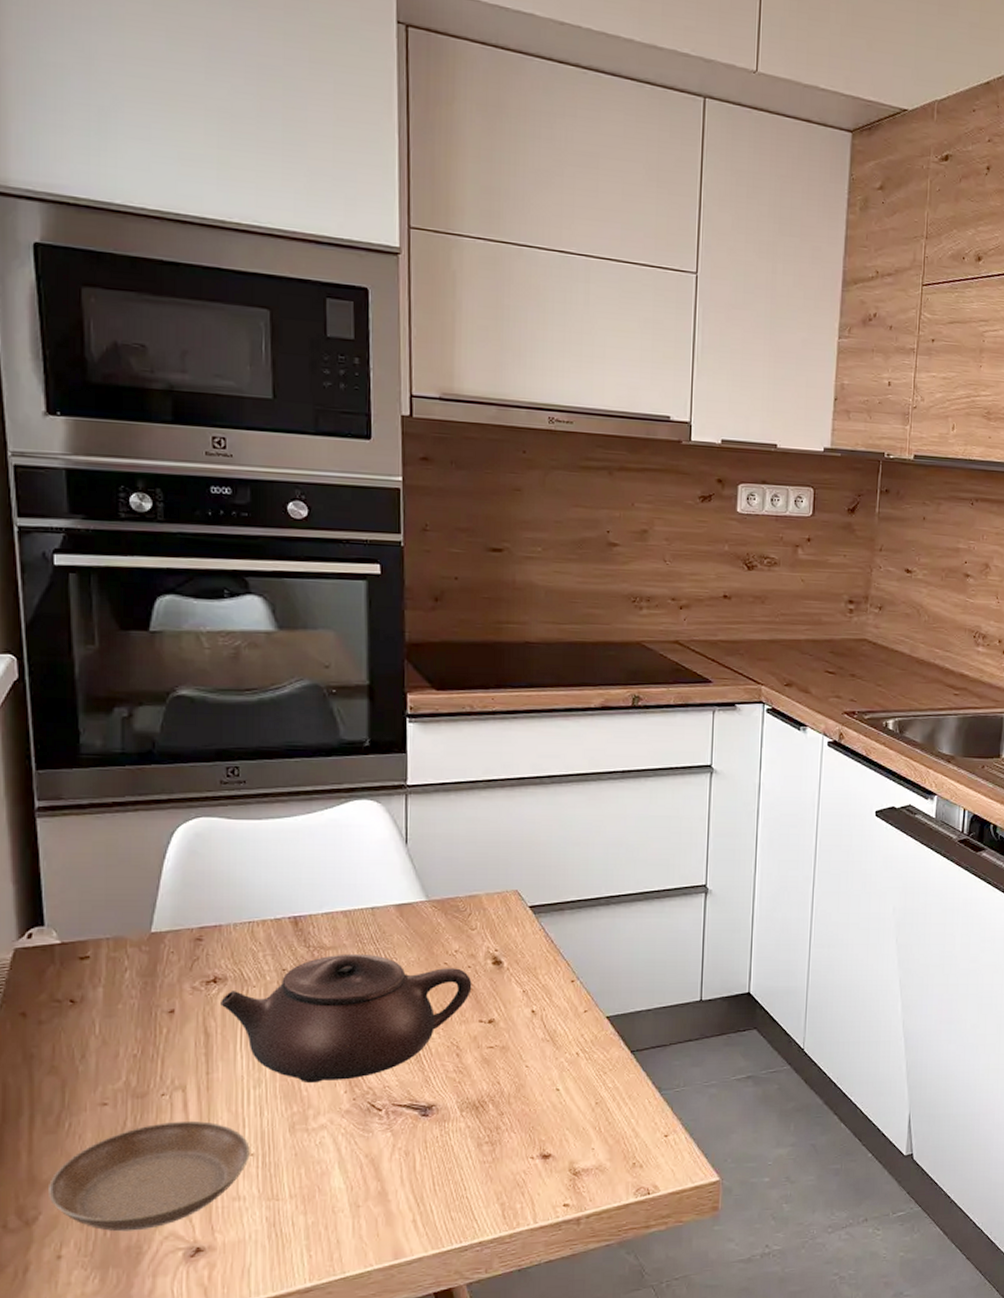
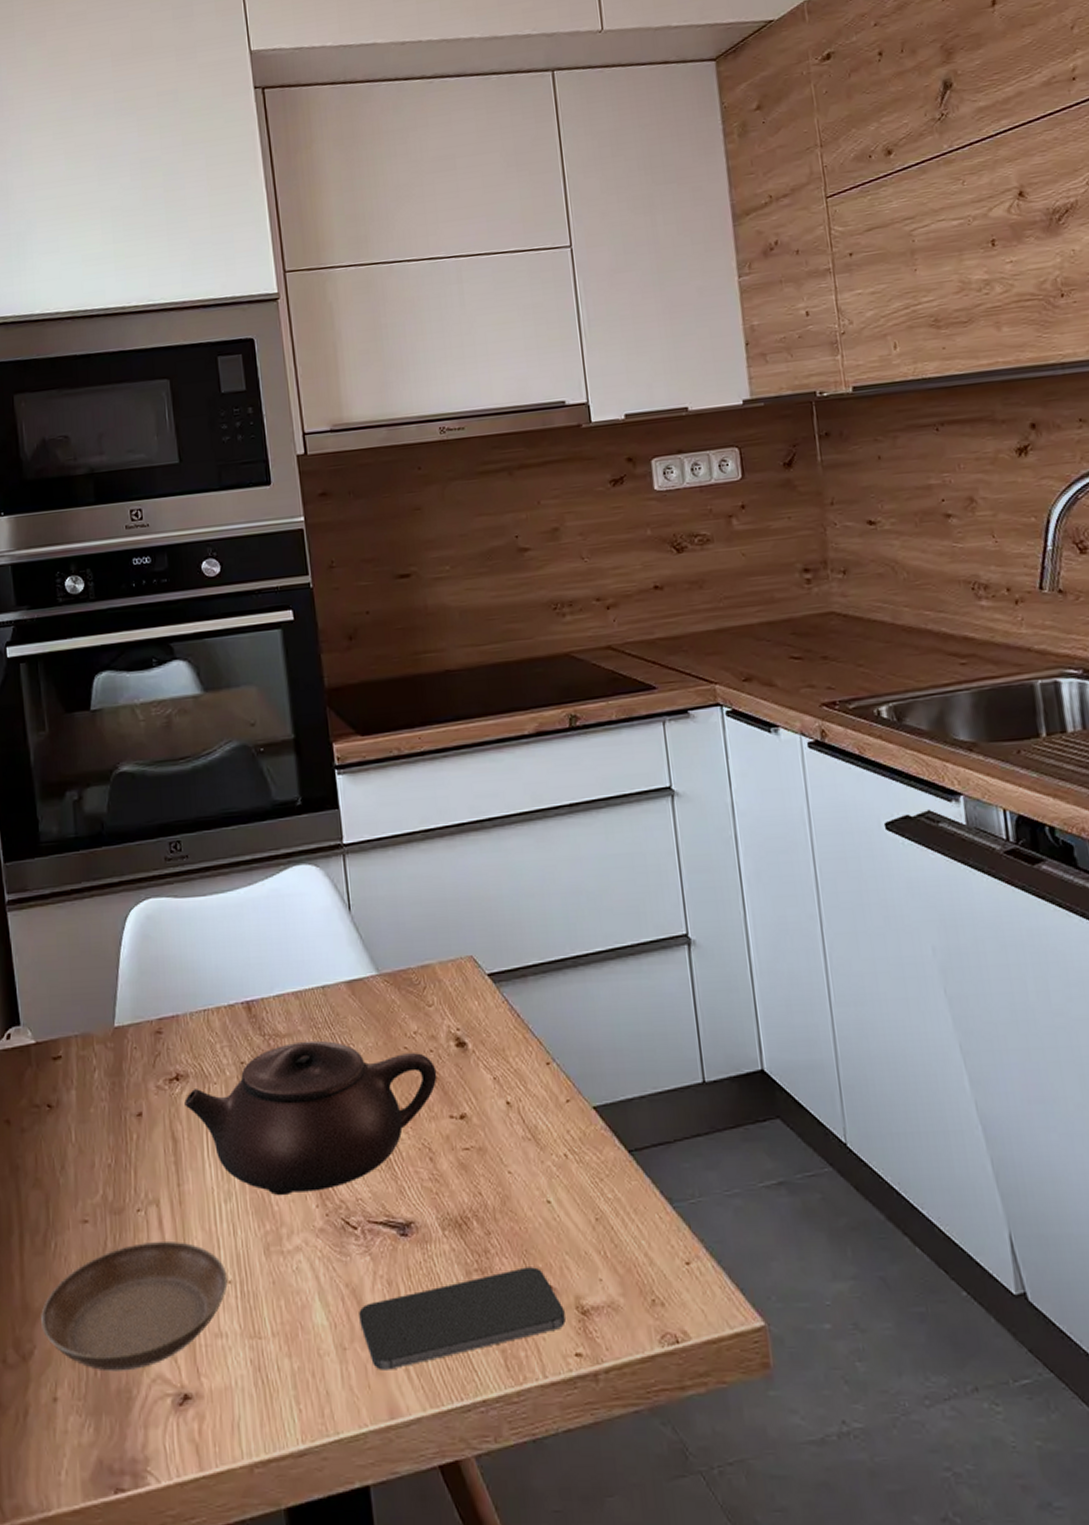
smartphone: none [375,1140,559,1222] -> present [359,1267,566,1370]

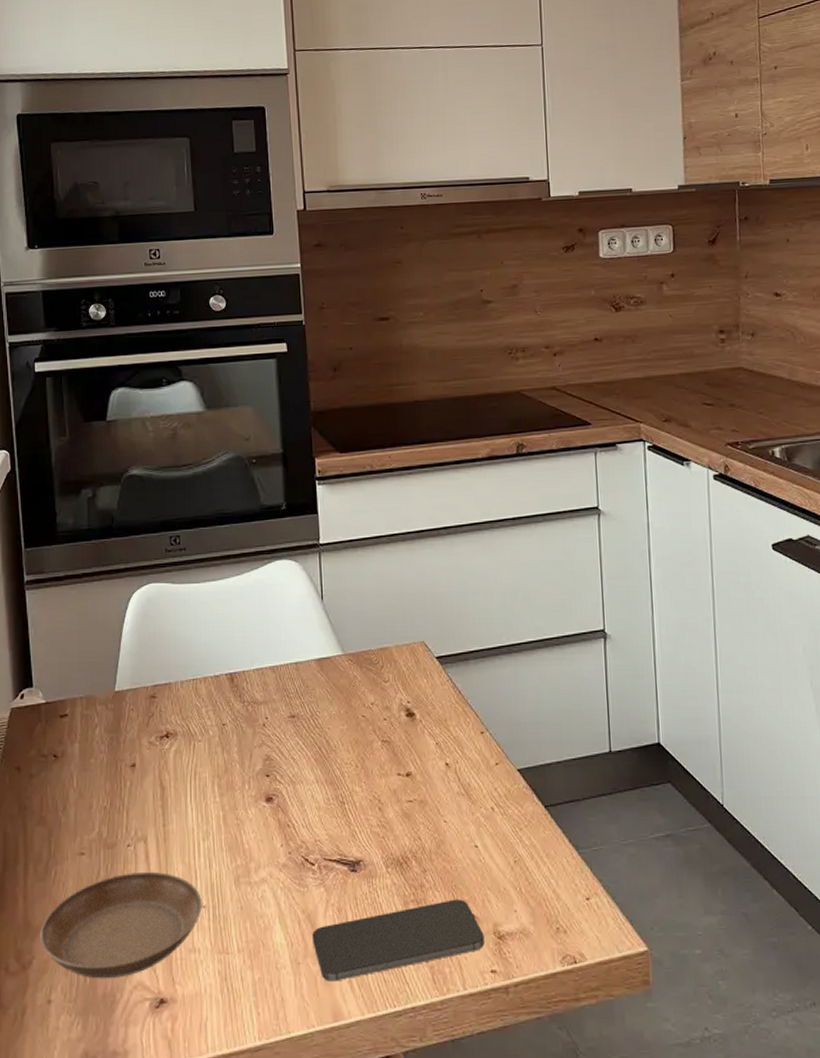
teapot: present [184,1040,437,1196] -> none [173,707,389,837]

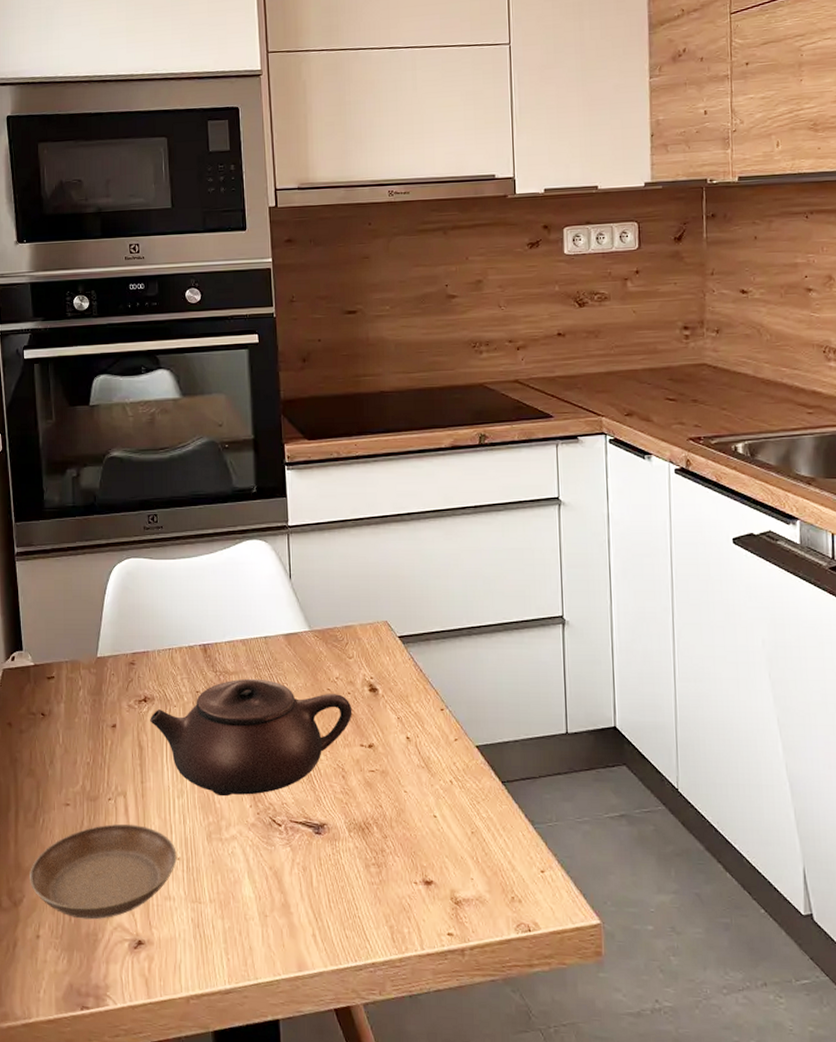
teapot: none [173,707,389,837] -> present [150,678,353,797]
smartphone: present [312,899,484,982] -> none [279,865,442,935]

